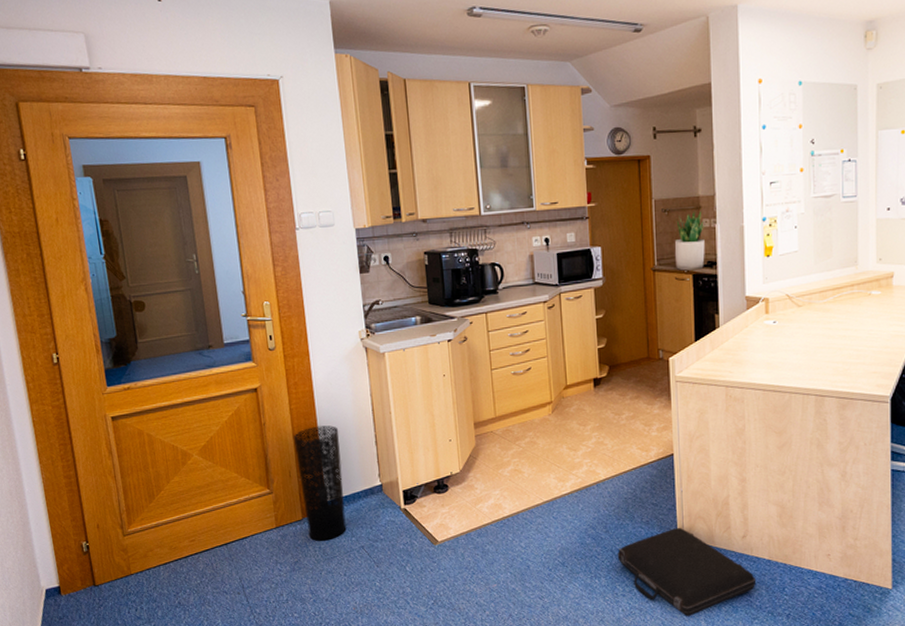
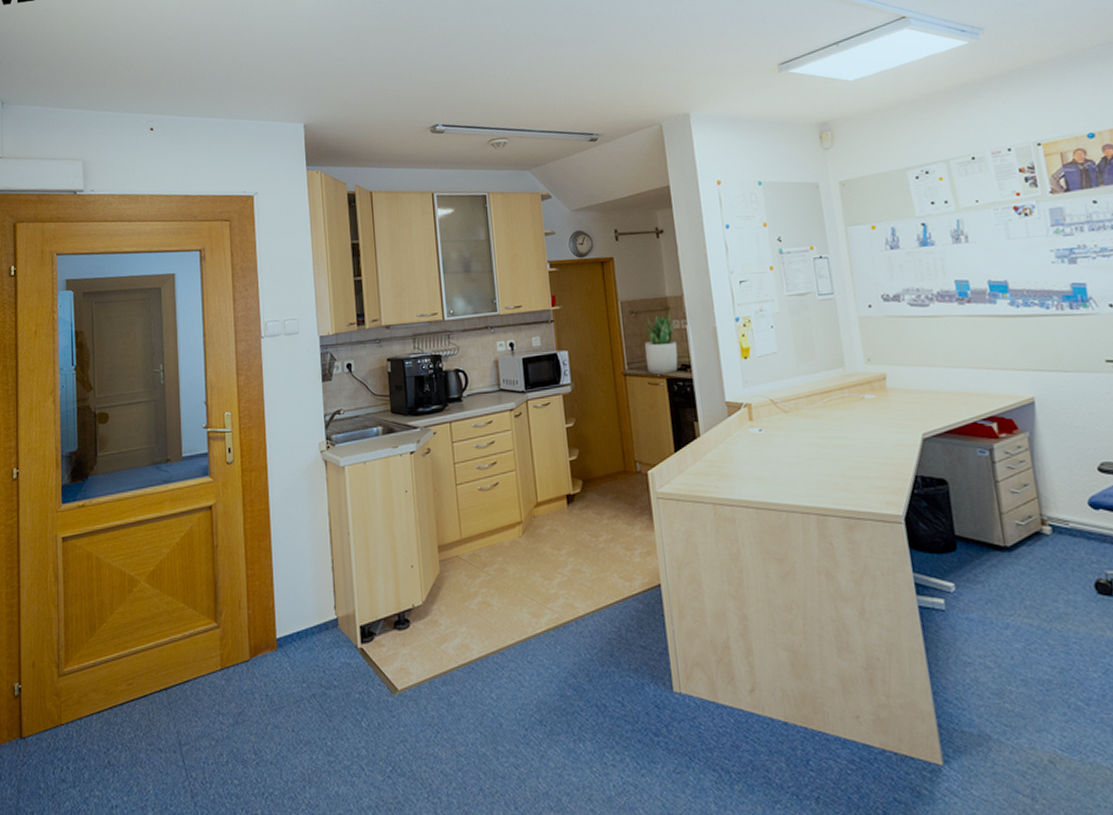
umbrella stand: present [293,425,347,541] -> none [245,548,297,687]
briefcase: present [617,527,757,616] -> none [603,676,774,797]

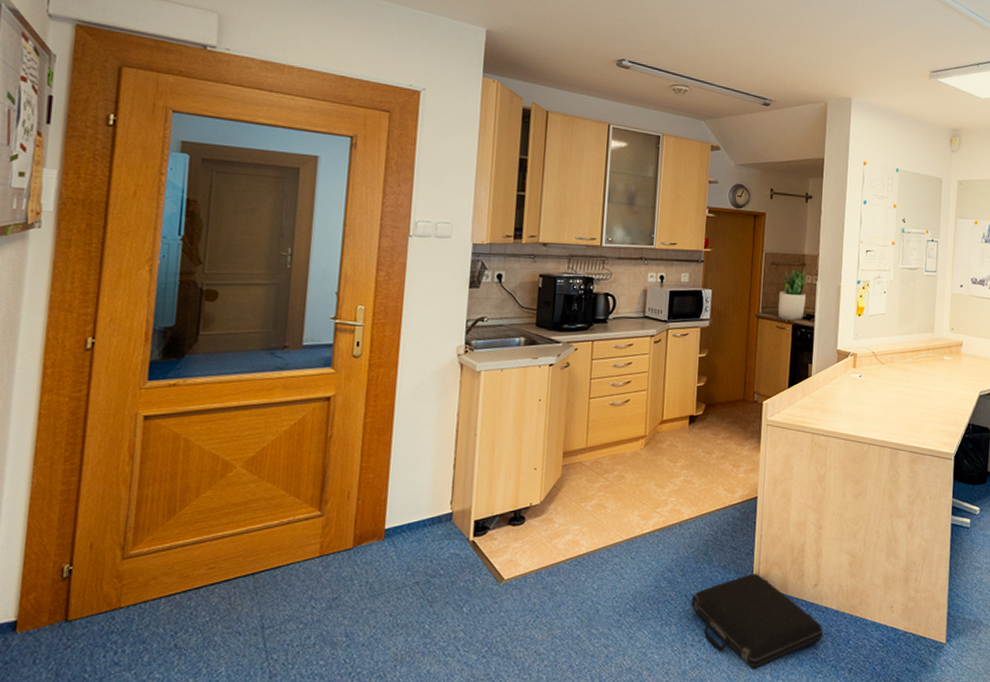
briefcase: none [603,676,774,797] -> present [690,573,824,669]

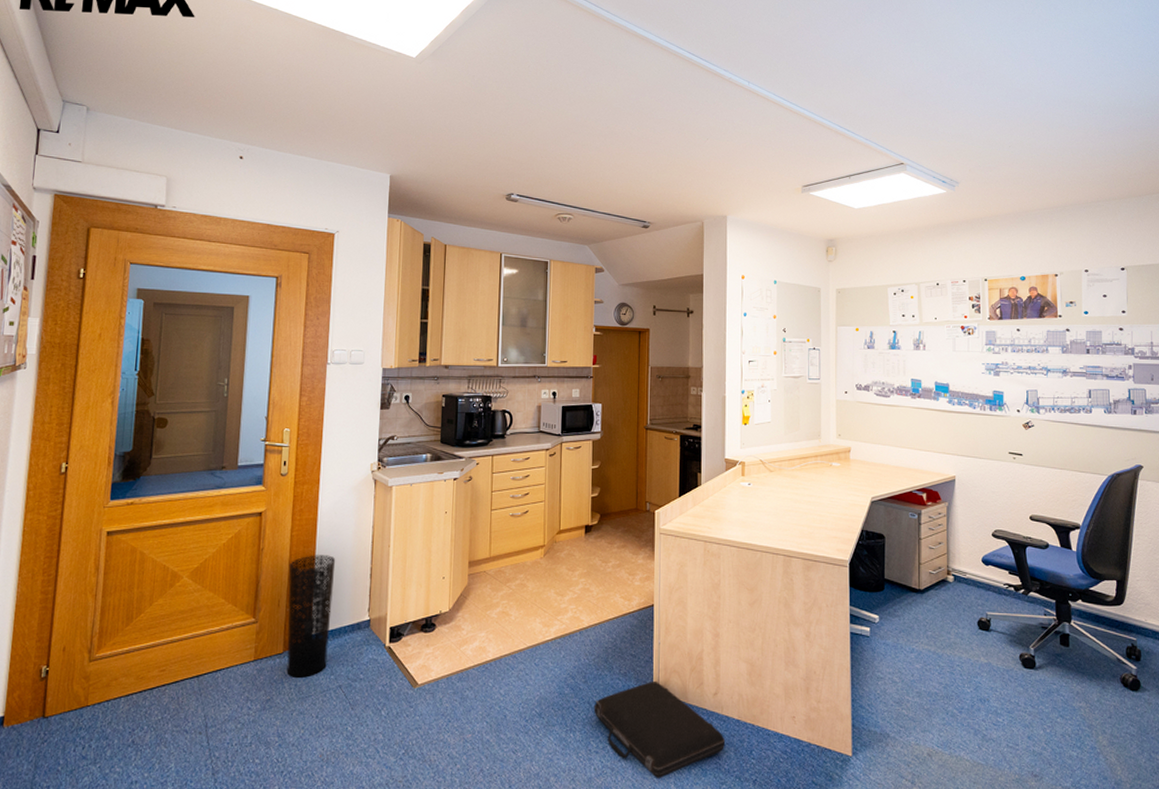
umbrella stand: none [356,443,415,574] -> present [286,555,336,678]
planter: present [778,267,807,321] -> none [665,379,692,432]

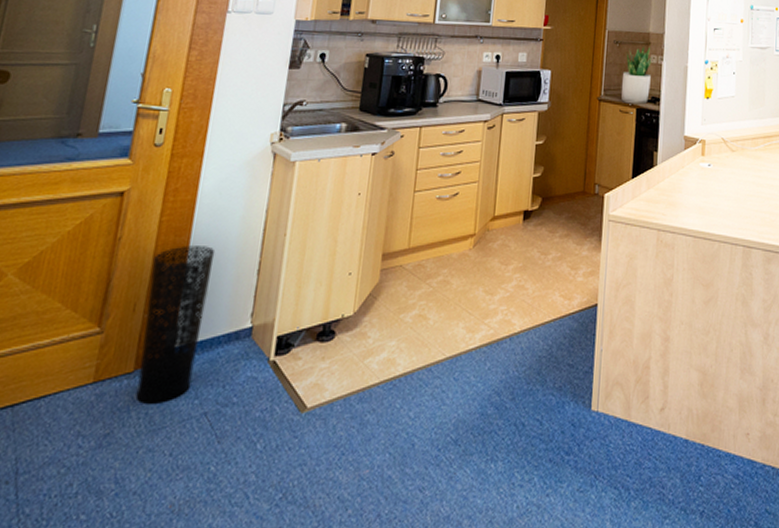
briefcase: present [593,680,726,778] -> none [520,395,672,515]
planter: none [665,379,692,432] -> present [621,46,652,105]

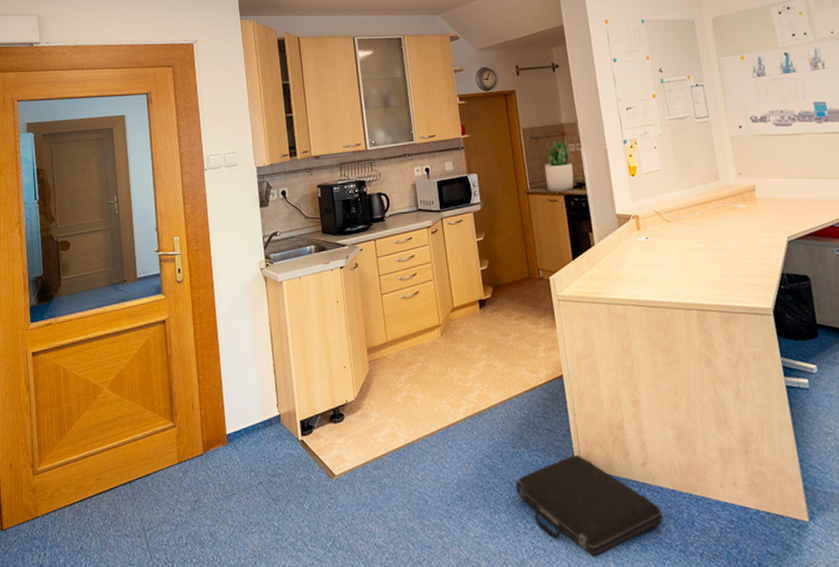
umbrella stand: present [135,245,216,404] -> none [196,355,246,477]
briefcase: none [520,395,672,515] -> present [515,454,663,557]

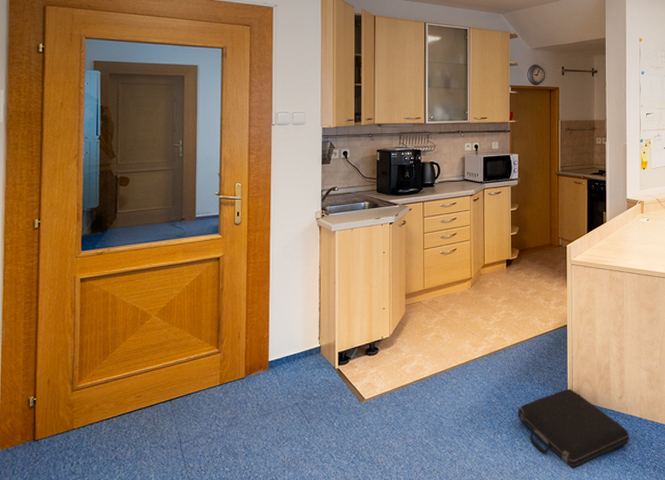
planter: present [543,137,574,193] -> none [574,131,597,176]

